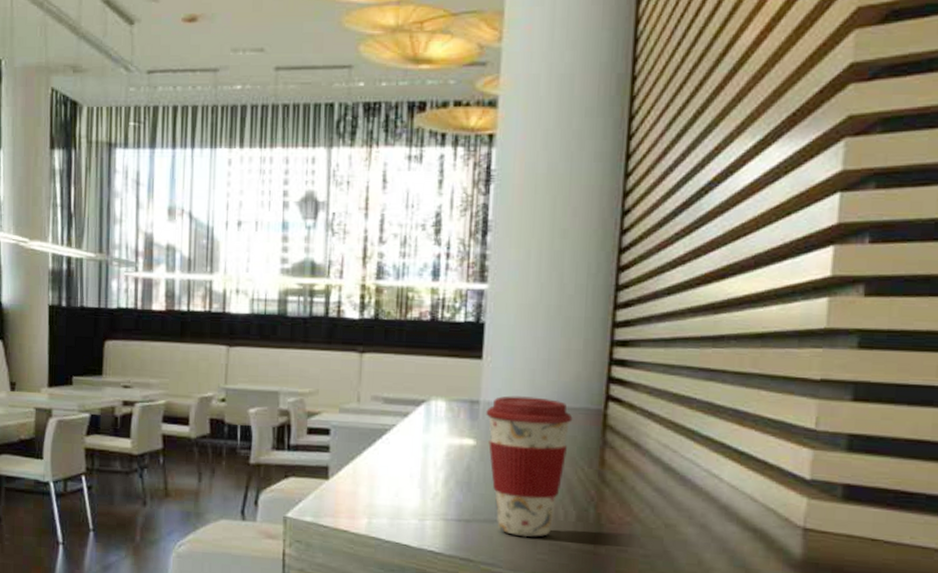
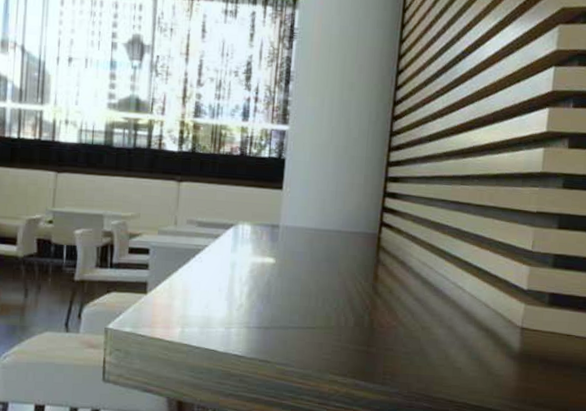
coffee cup: present [486,395,573,538] -> none [284,221,354,341]

